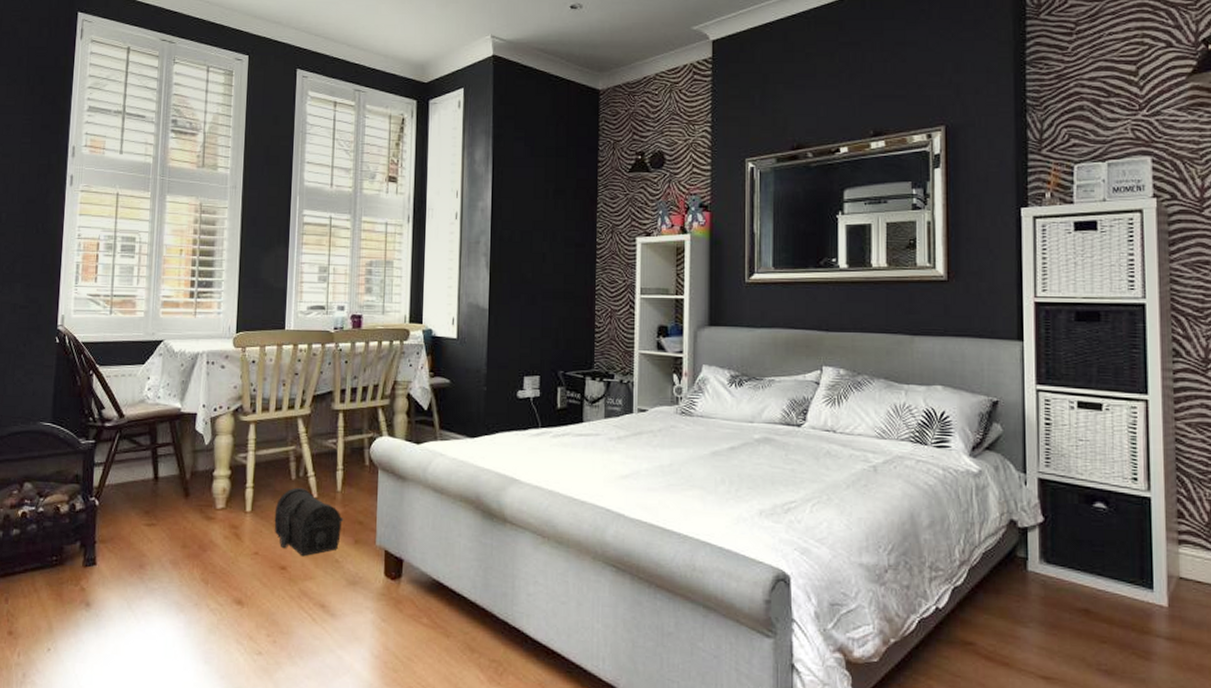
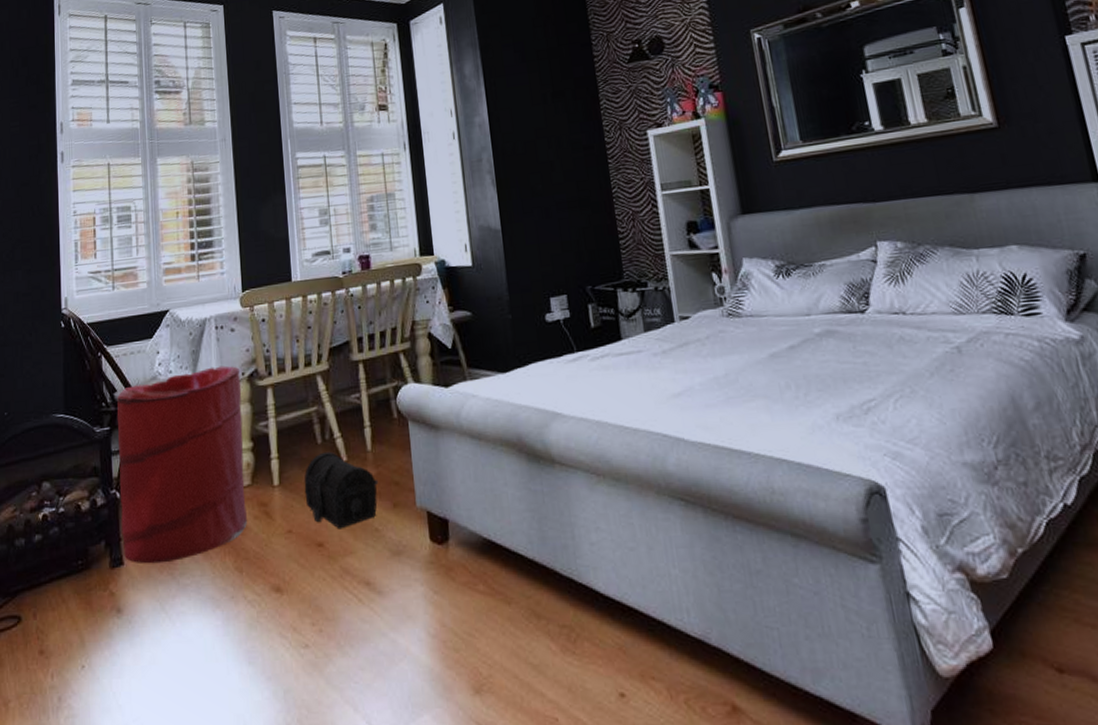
laundry hamper: none [97,398,226,568] -> present [117,365,247,564]

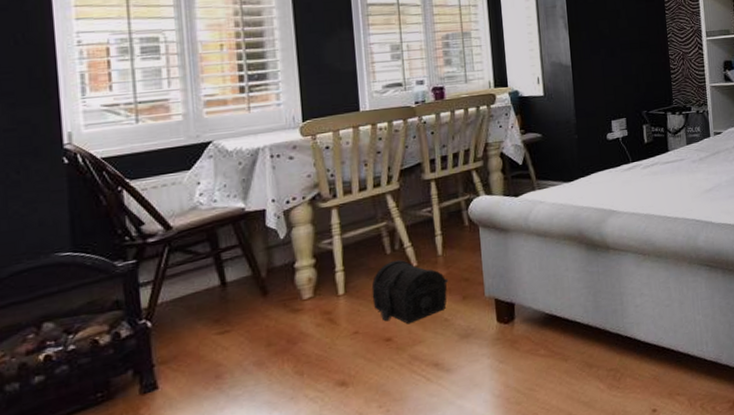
laundry hamper: present [117,365,247,564] -> none [145,191,308,385]

